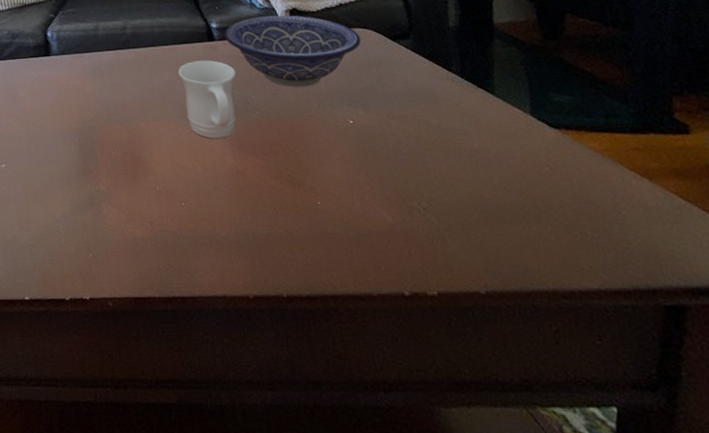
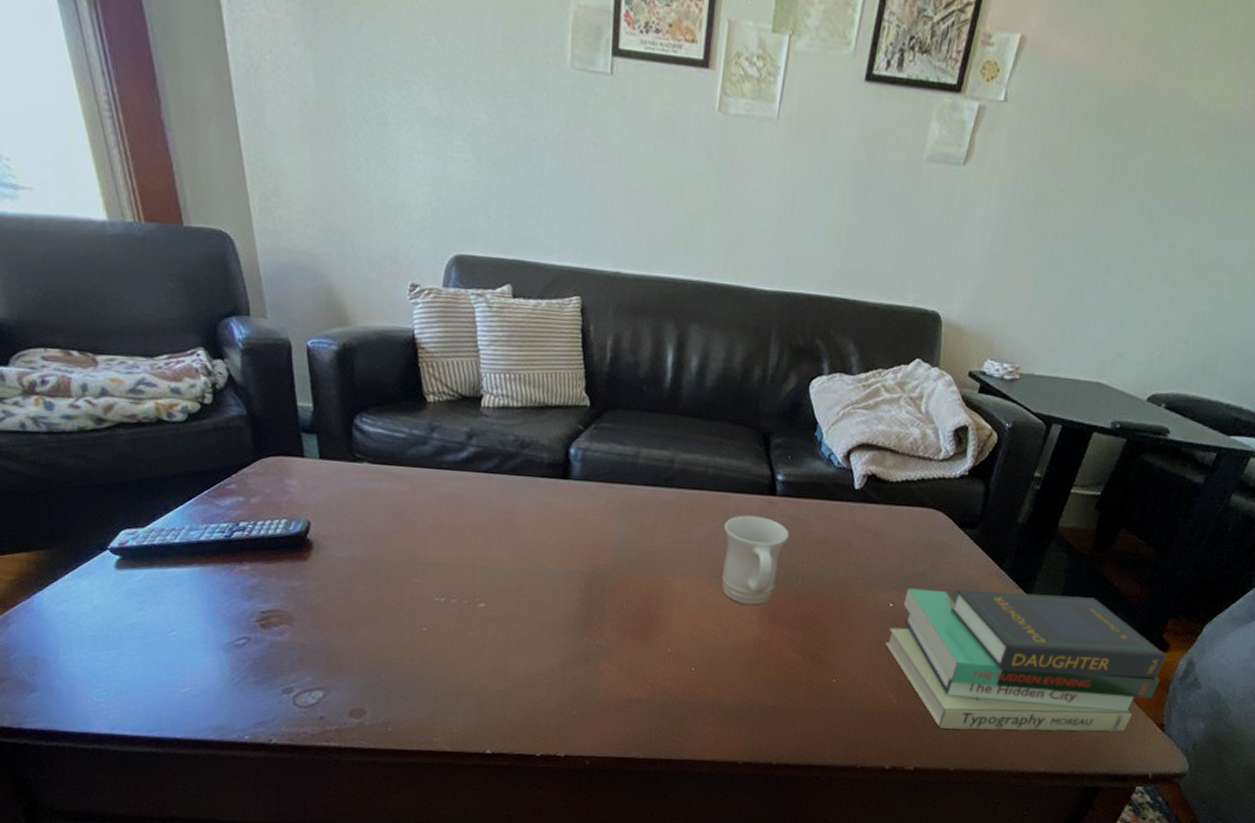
decorative bowl: present [224,15,362,87] -> none [788,476,931,562]
books: none [356,87,700,245] -> present [885,588,1167,732]

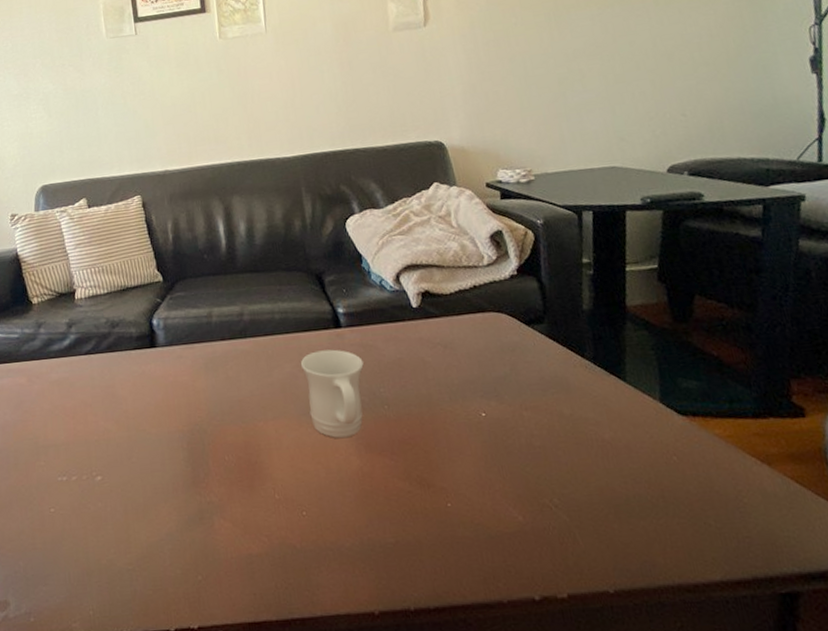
books: present [885,588,1167,732] -> none [489,371,814,543]

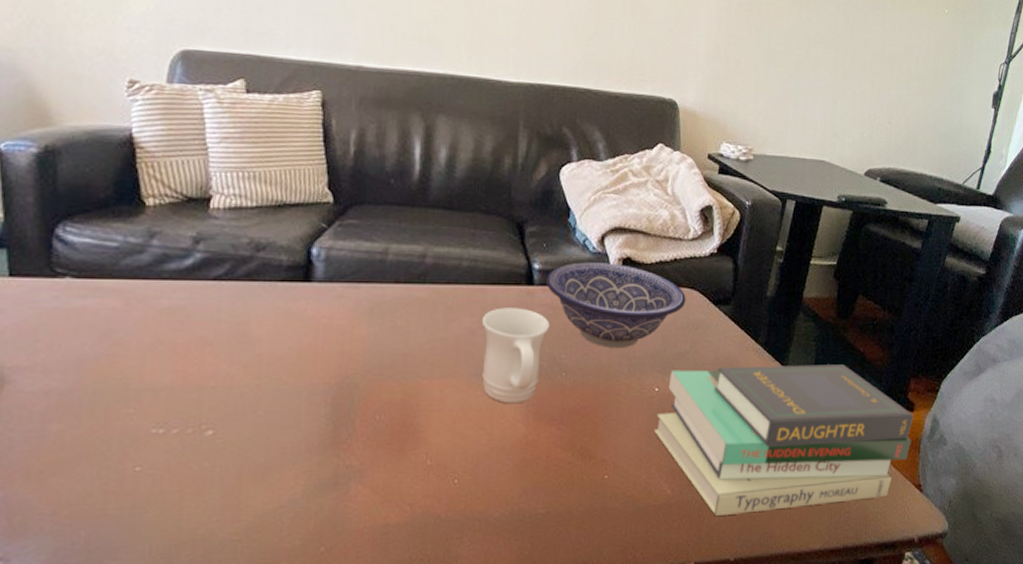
decorative bowl: none [351,298,495,378] -> present [545,262,686,348]
books: none [489,371,814,543] -> present [654,364,913,516]

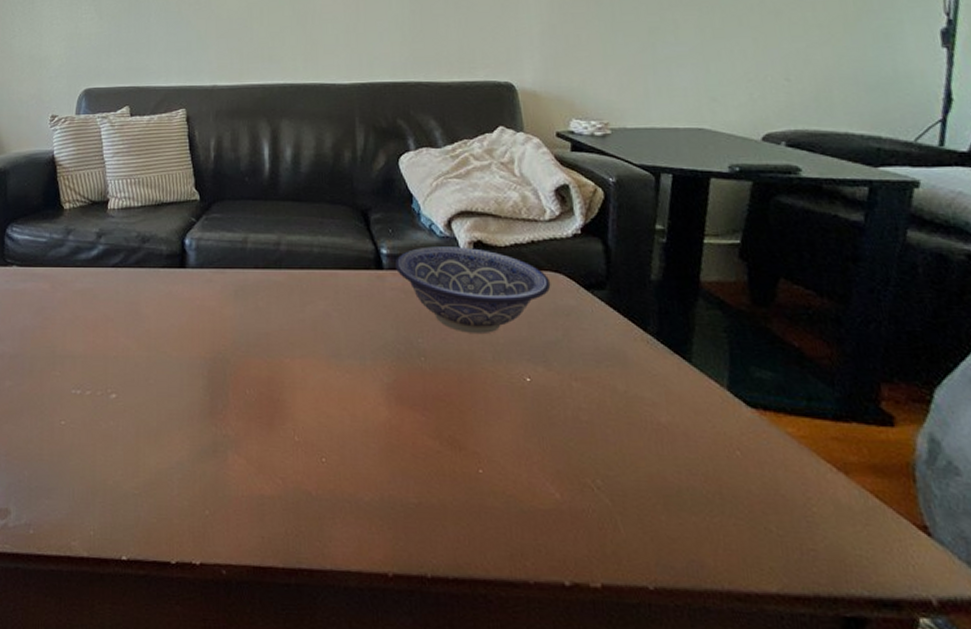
mug: present [481,307,550,404] -> none [335,291,403,387]
books: present [654,364,913,516] -> none [531,358,900,537]

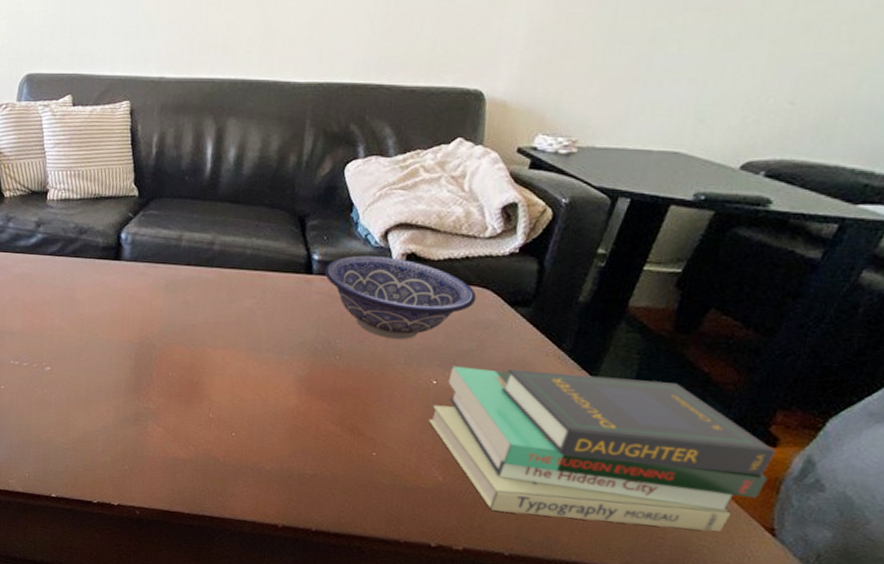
books: none [531,358,900,537] -> present [429,366,776,532]

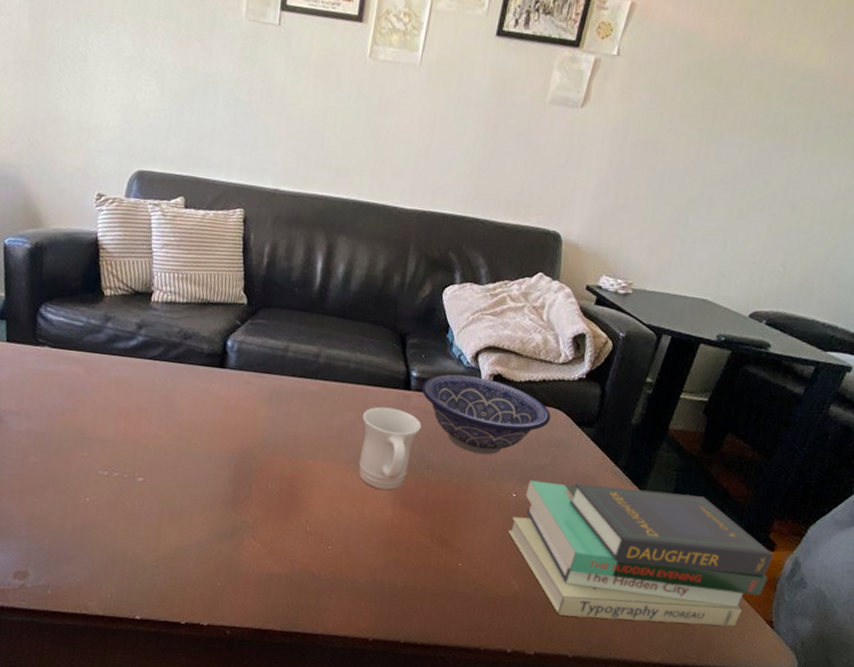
mug: none [259,292,326,378] -> present [358,406,422,491]

